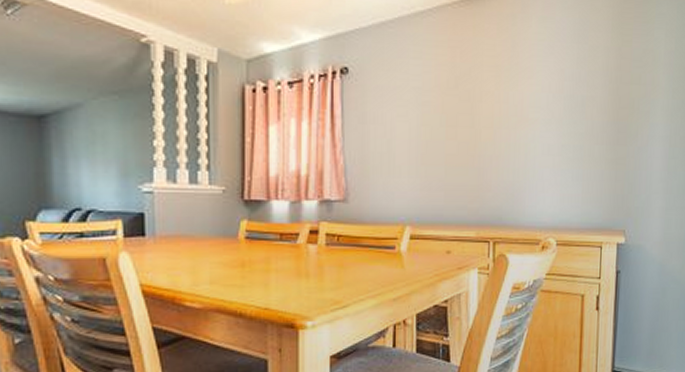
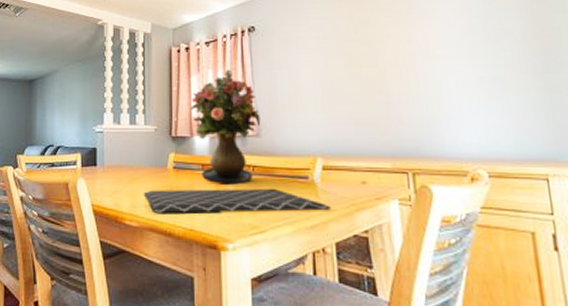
placemat: none [208,259,415,291] -> present [143,188,331,213]
bouquet: none [267,119,349,257] -> present [190,69,261,185]

